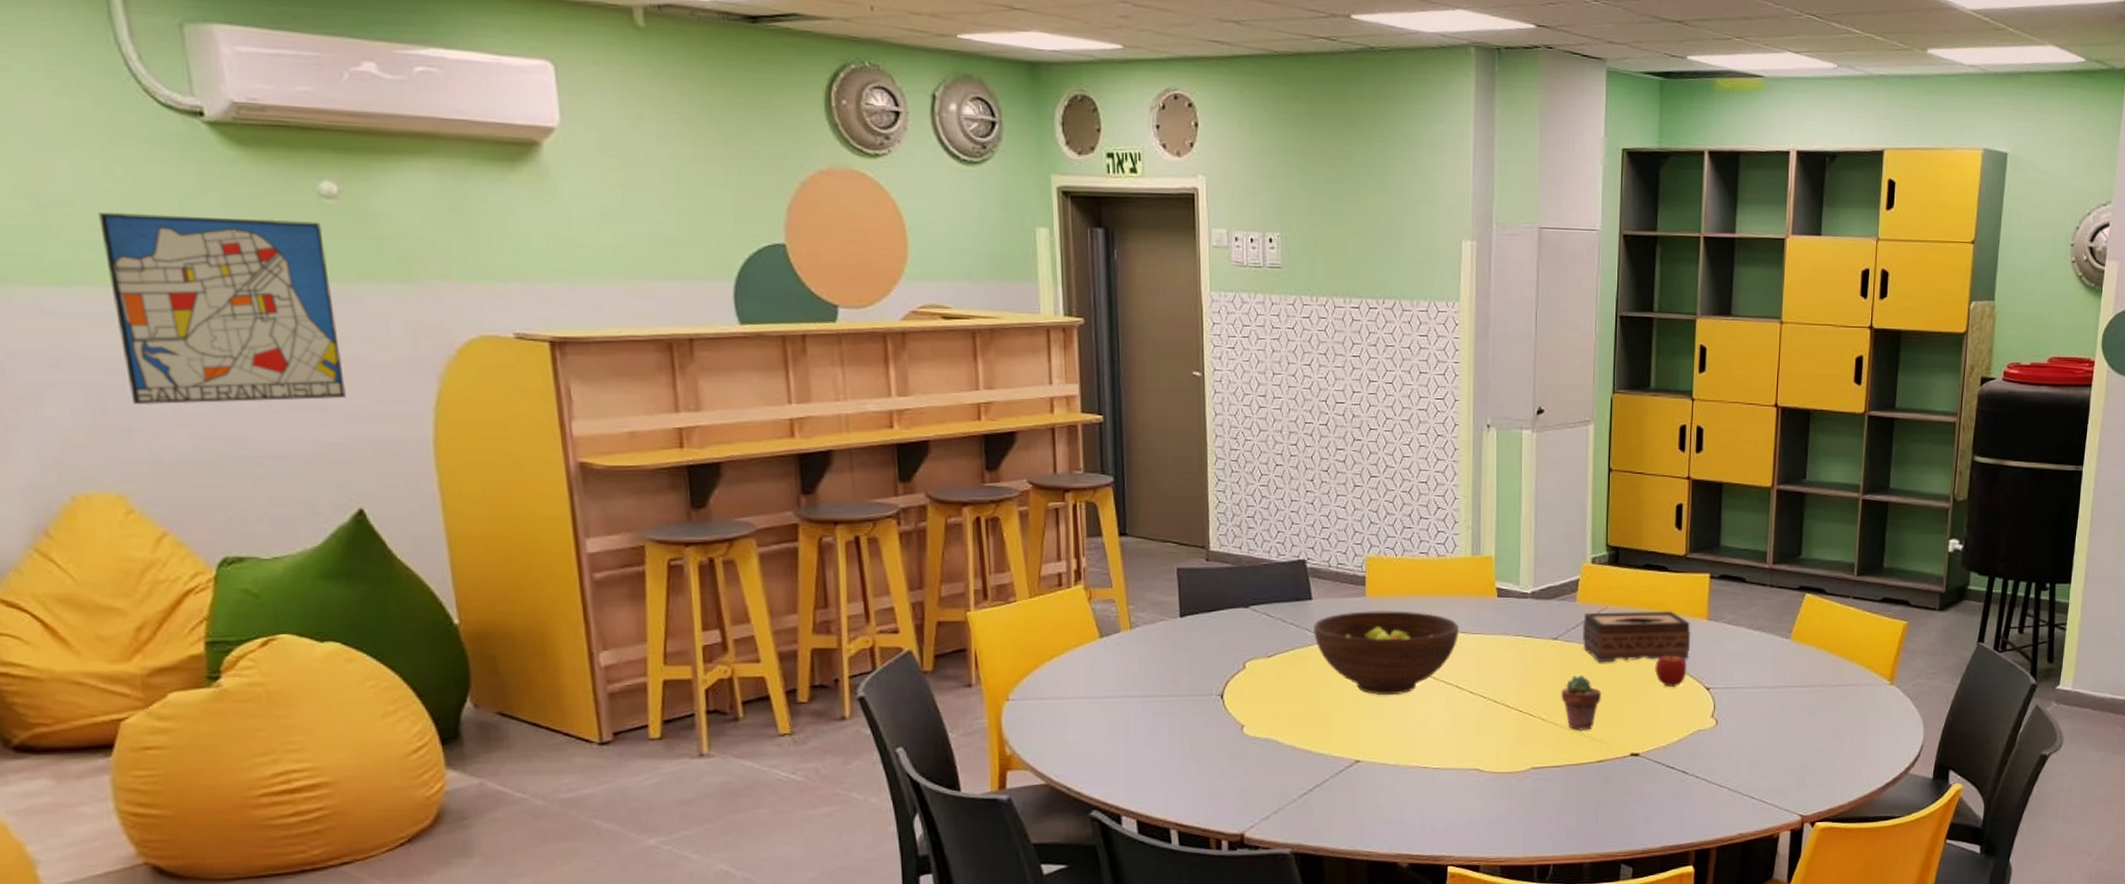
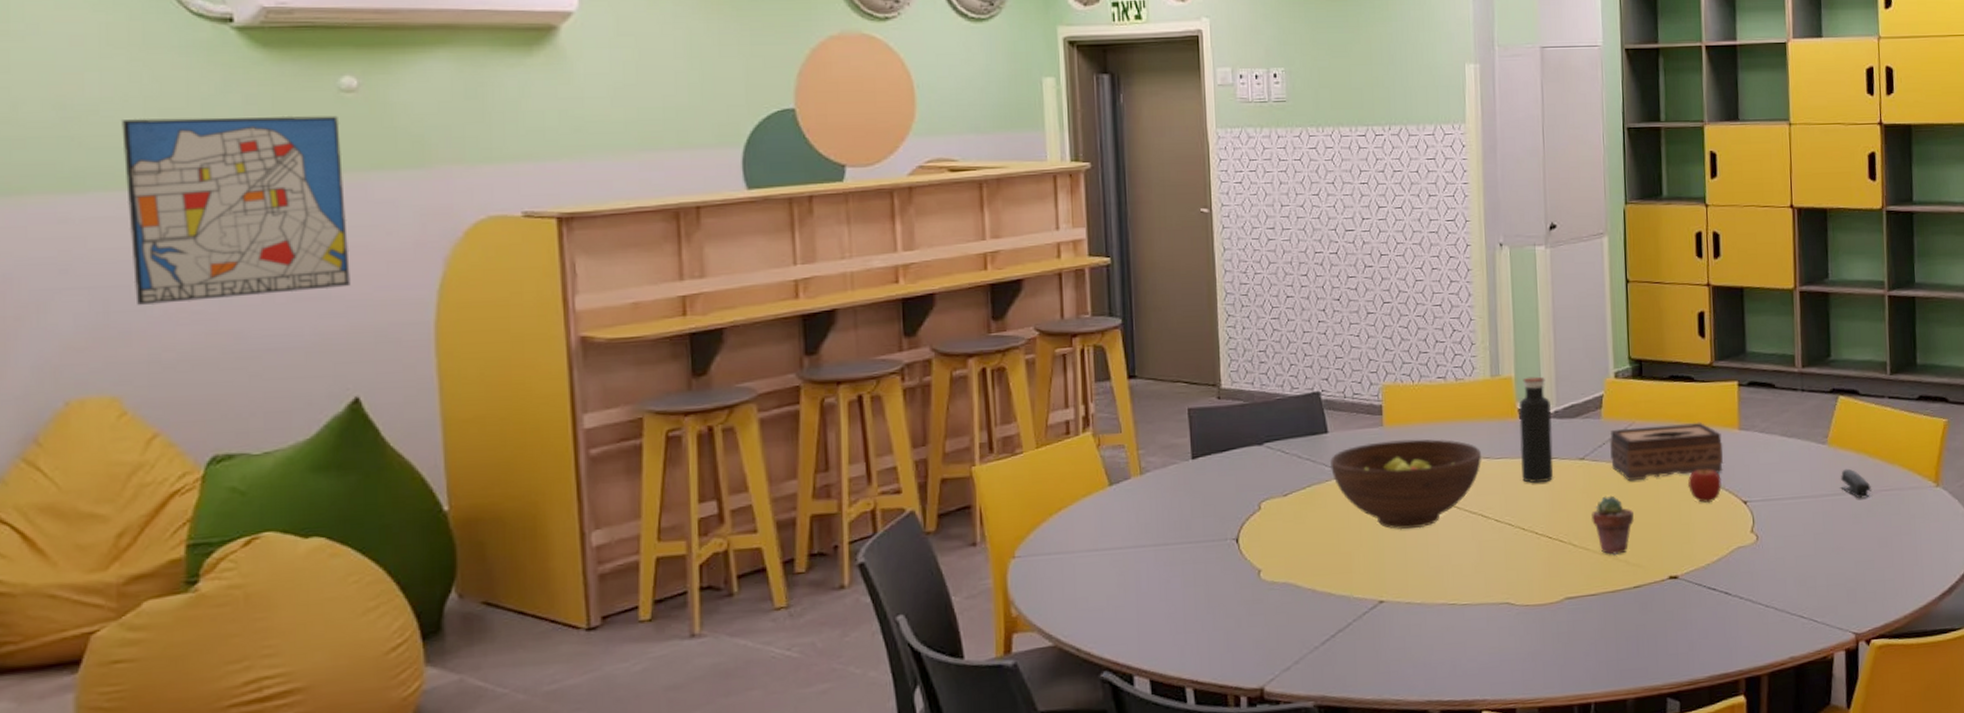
water bottle: none [1496,557,1529,658] -> present [1518,376,1554,483]
stapler: none [1799,663,1829,692] -> present [1840,468,1872,499]

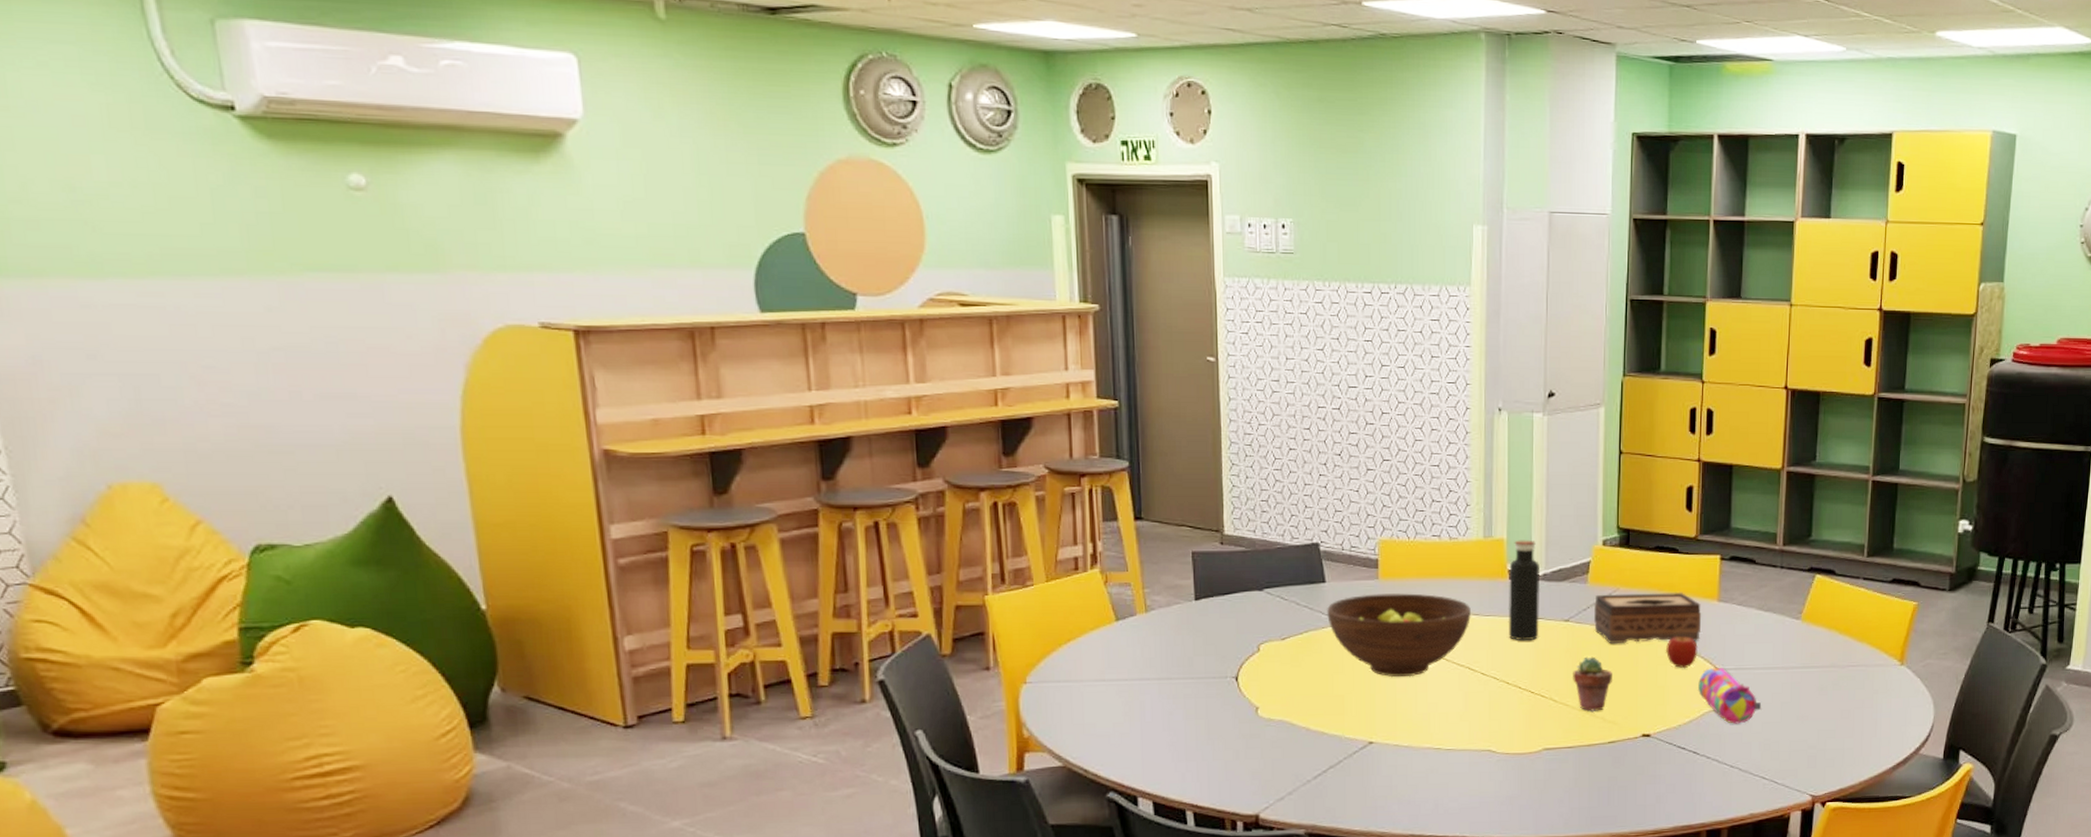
wall art: present [122,115,350,306] -> none [133,205,375,396]
pencil case: none [1725,500,1794,560] -> present [1698,668,1762,724]
stapler: present [1840,468,1872,499] -> none [1810,643,1839,673]

